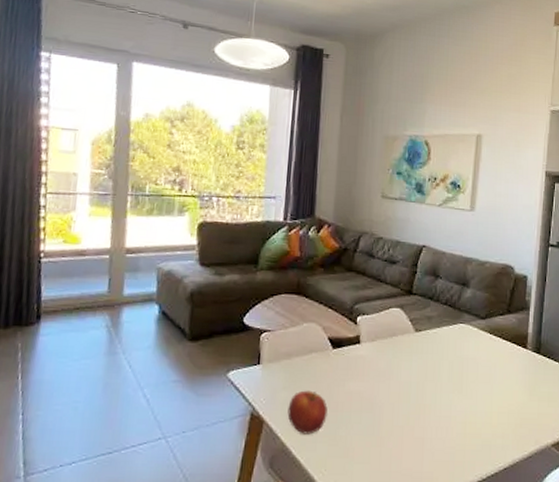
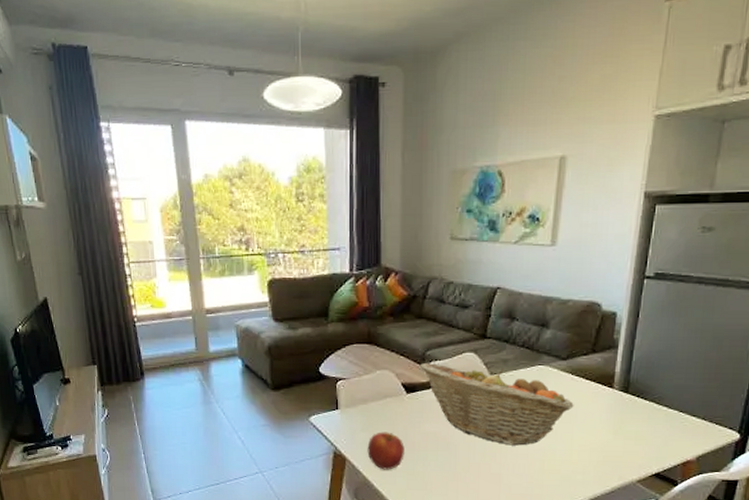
fruit basket: none [348,316,493,407] -> present [420,362,574,446]

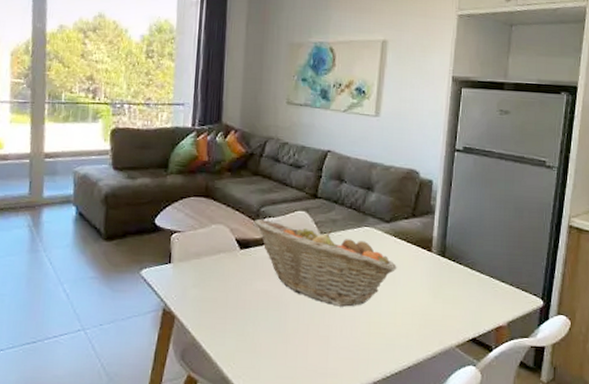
apple: present [367,432,405,470] -> none [197,288,236,330]

